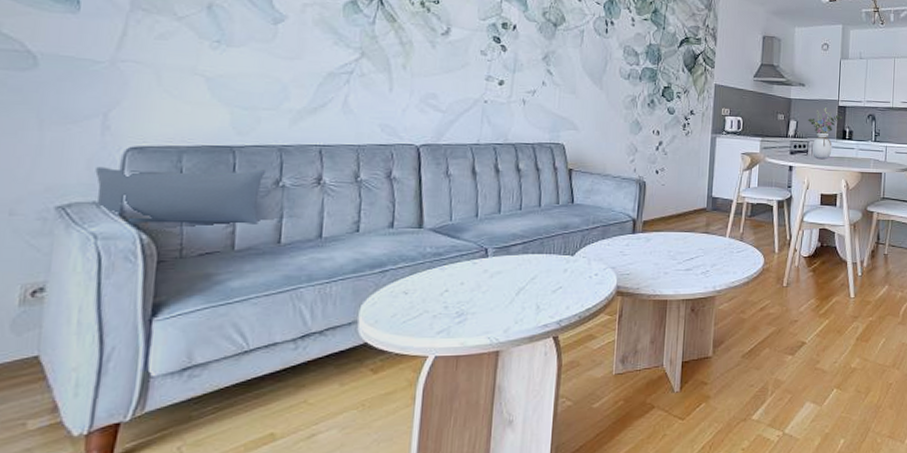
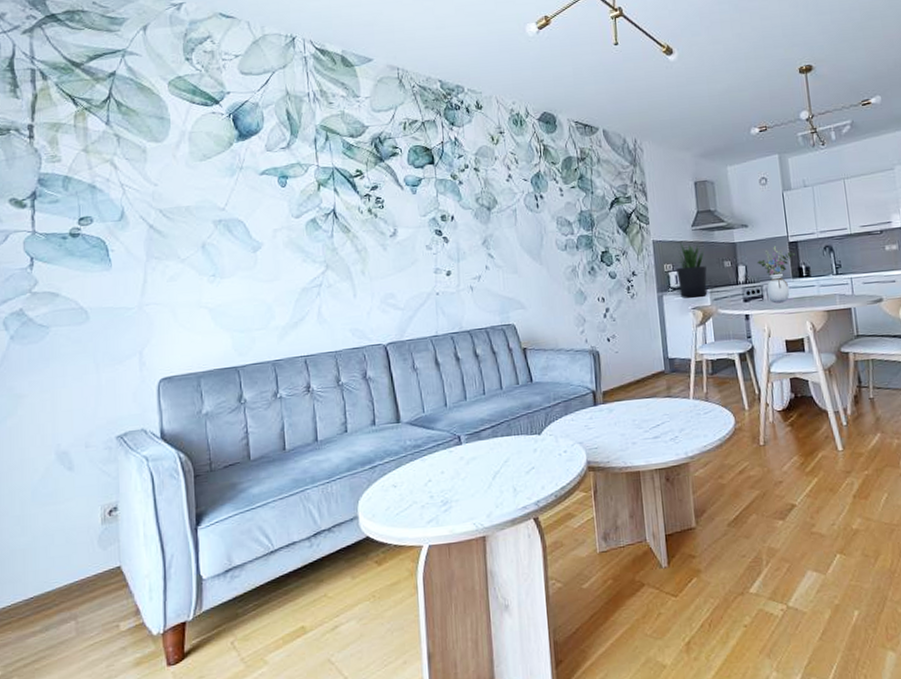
pillow: present [95,166,265,225] -> none [140,384,266,446]
planter: none [732,90,762,144] -> present [676,242,707,299]

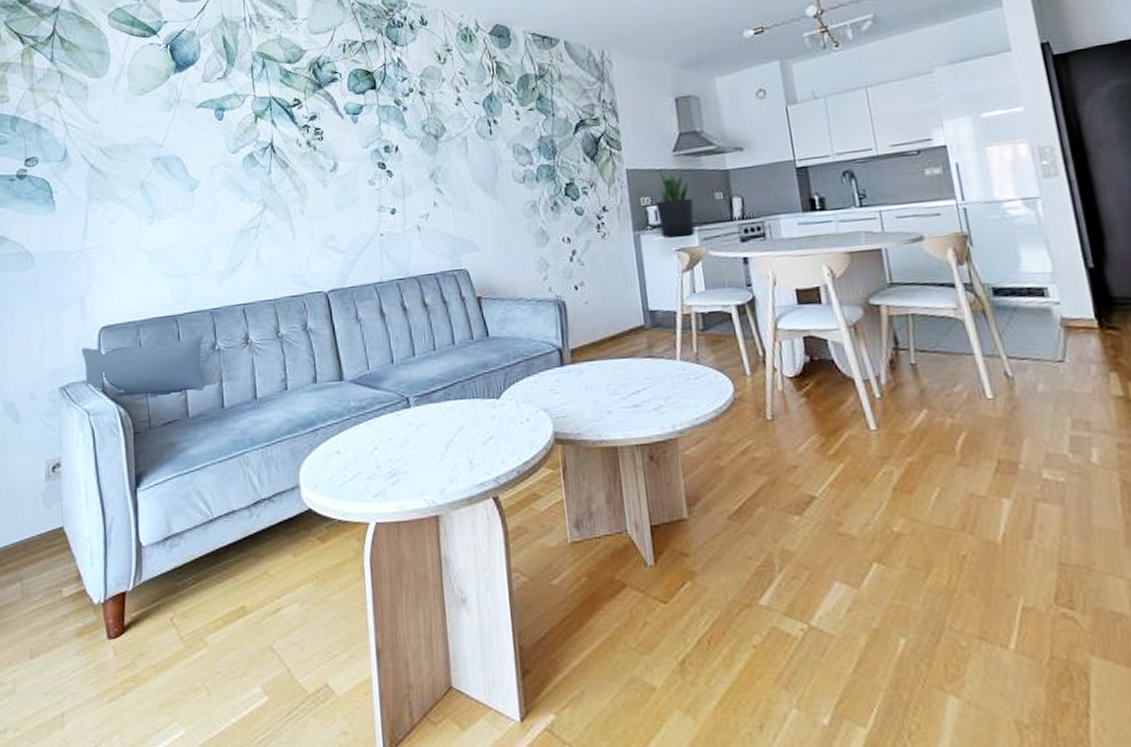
pillow: none [140,384,266,446] -> present [81,335,204,400]
bouquet: present [757,246,796,304] -> none [755,173,806,244]

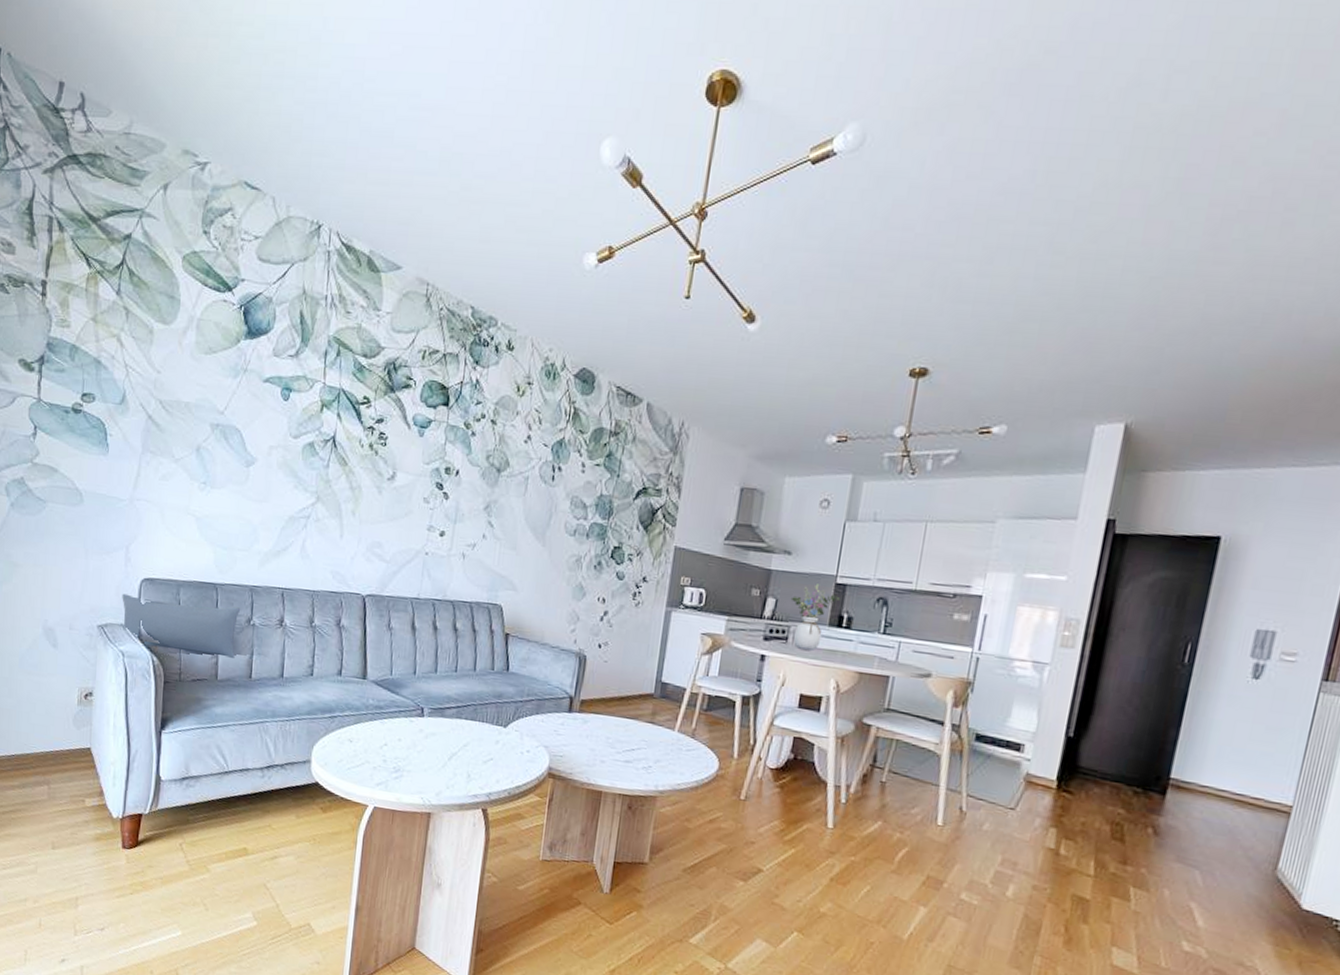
planter: present [656,171,694,238] -> none [692,555,733,623]
bouquet: none [755,173,806,244] -> present [790,584,841,652]

